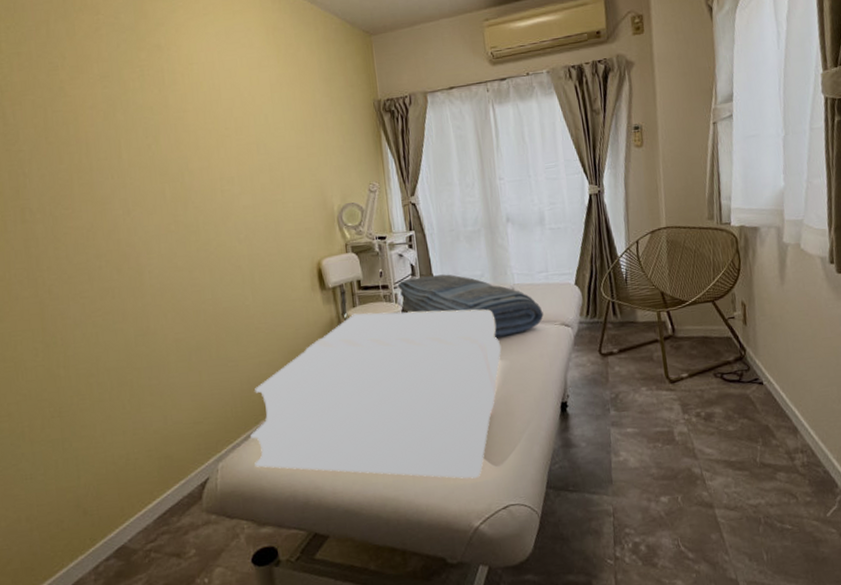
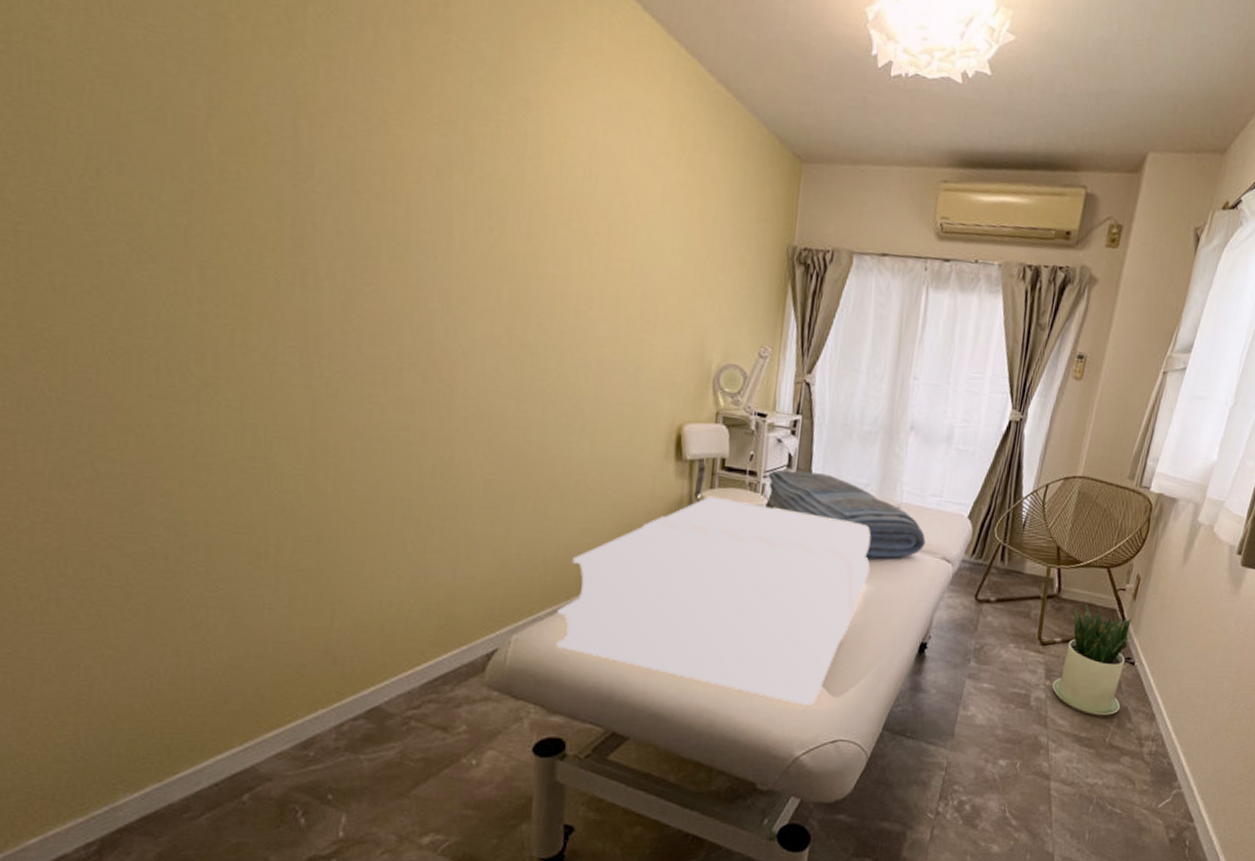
planter: none [691,337,762,439] -> present [1052,603,1131,717]

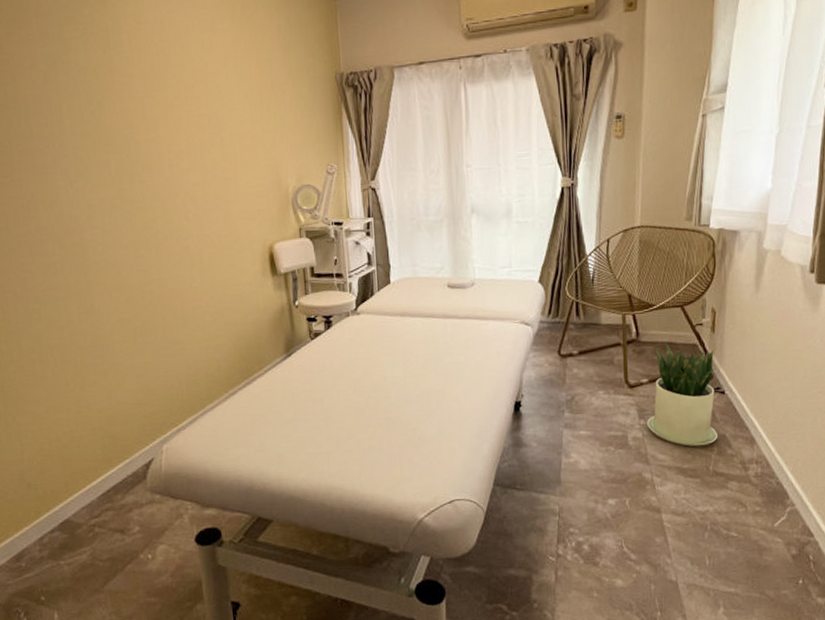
towel: present [556,496,871,705] -> none [196,301,457,473]
towel: present [768,469,926,559] -> none [352,265,503,334]

